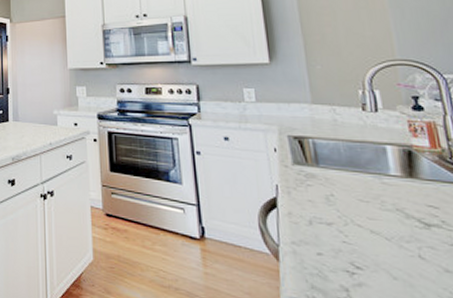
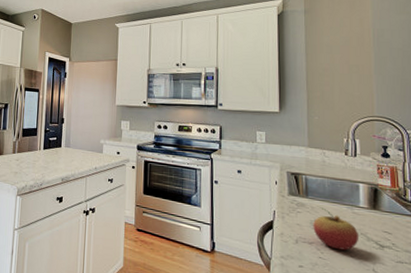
fruit: none [329,176,395,232] -> present [313,206,359,251]

